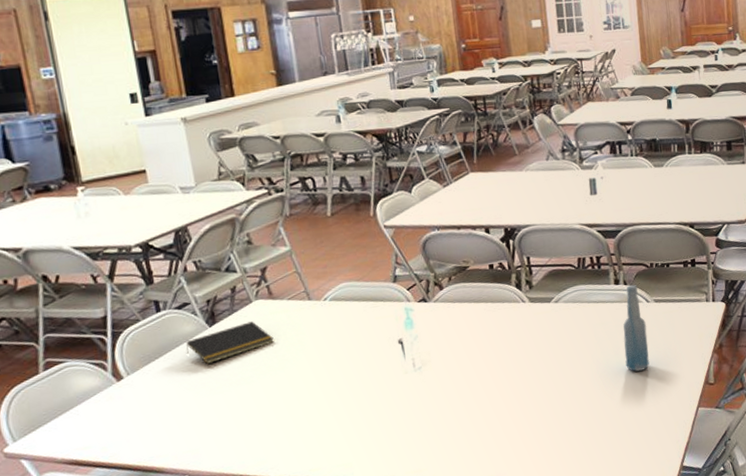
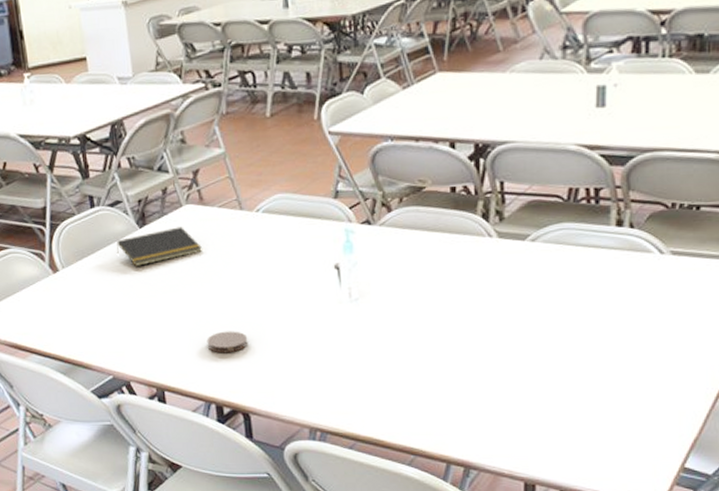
coaster: none [284,412,325,436] -> present [206,331,248,353]
bottle: present [623,285,650,372] -> none [619,229,655,340]

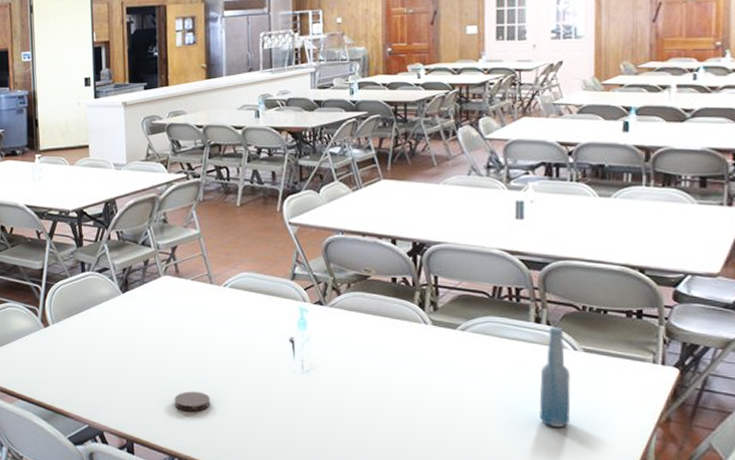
notepad: present [116,227,202,267] -> none [100,295,175,328]
bottle: none [619,229,655,340] -> present [539,327,571,427]

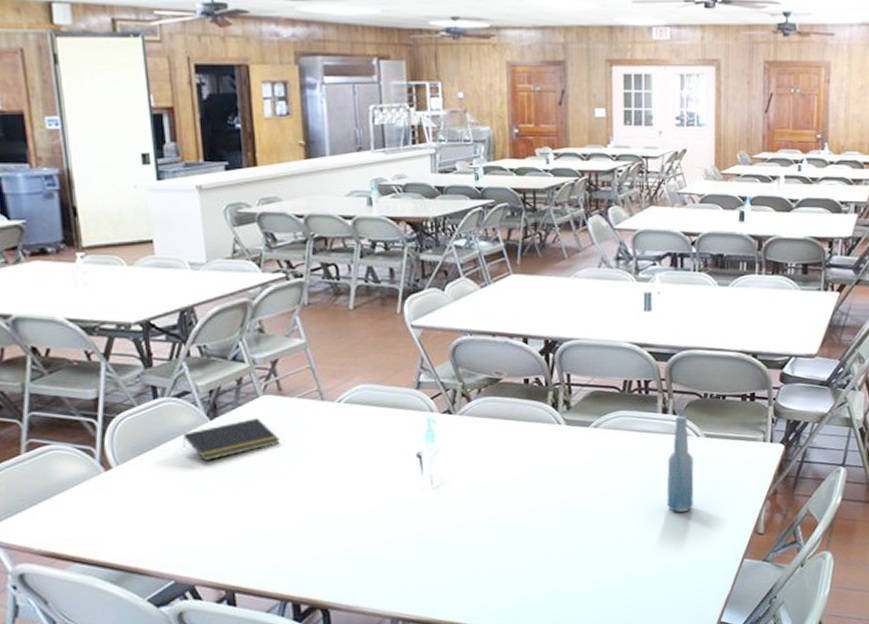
notepad: none [100,295,175,328] -> present [182,418,280,462]
coaster: present [174,391,211,412] -> none [283,524,328,548]

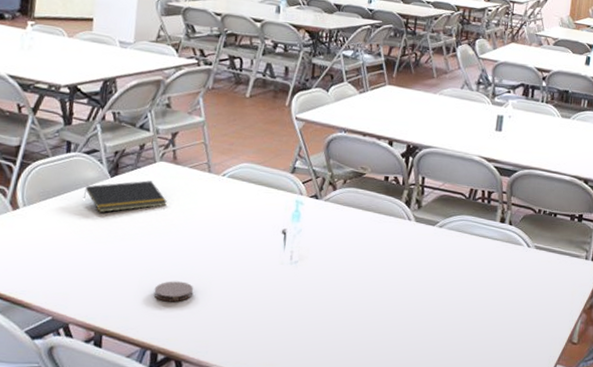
coaster: none [283,524,328,548] -> present [153,281,194,302]
bottle: present [666,416,694,512] -> none [494,227,523,314]

